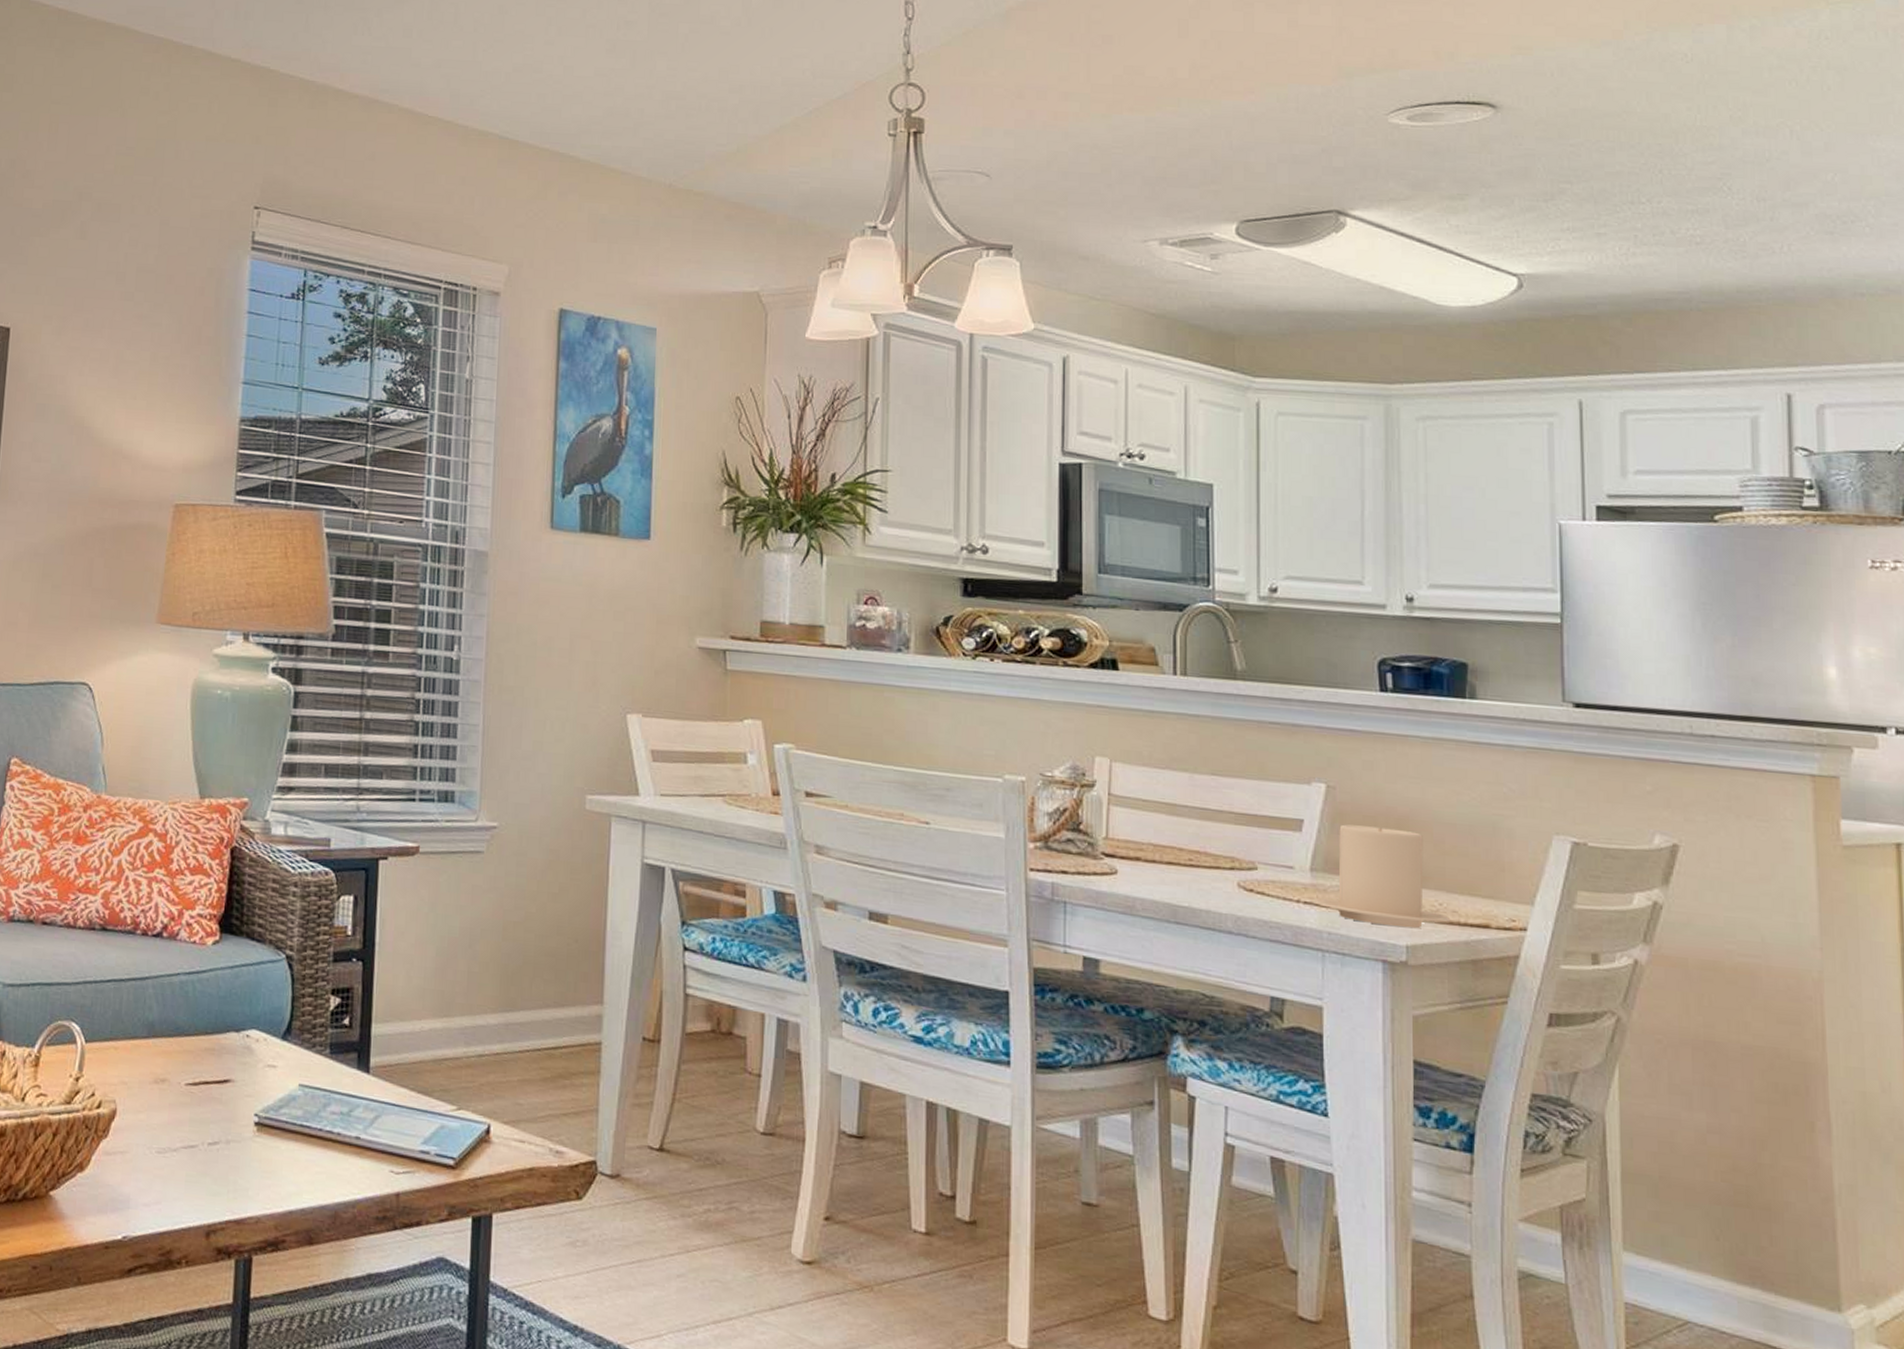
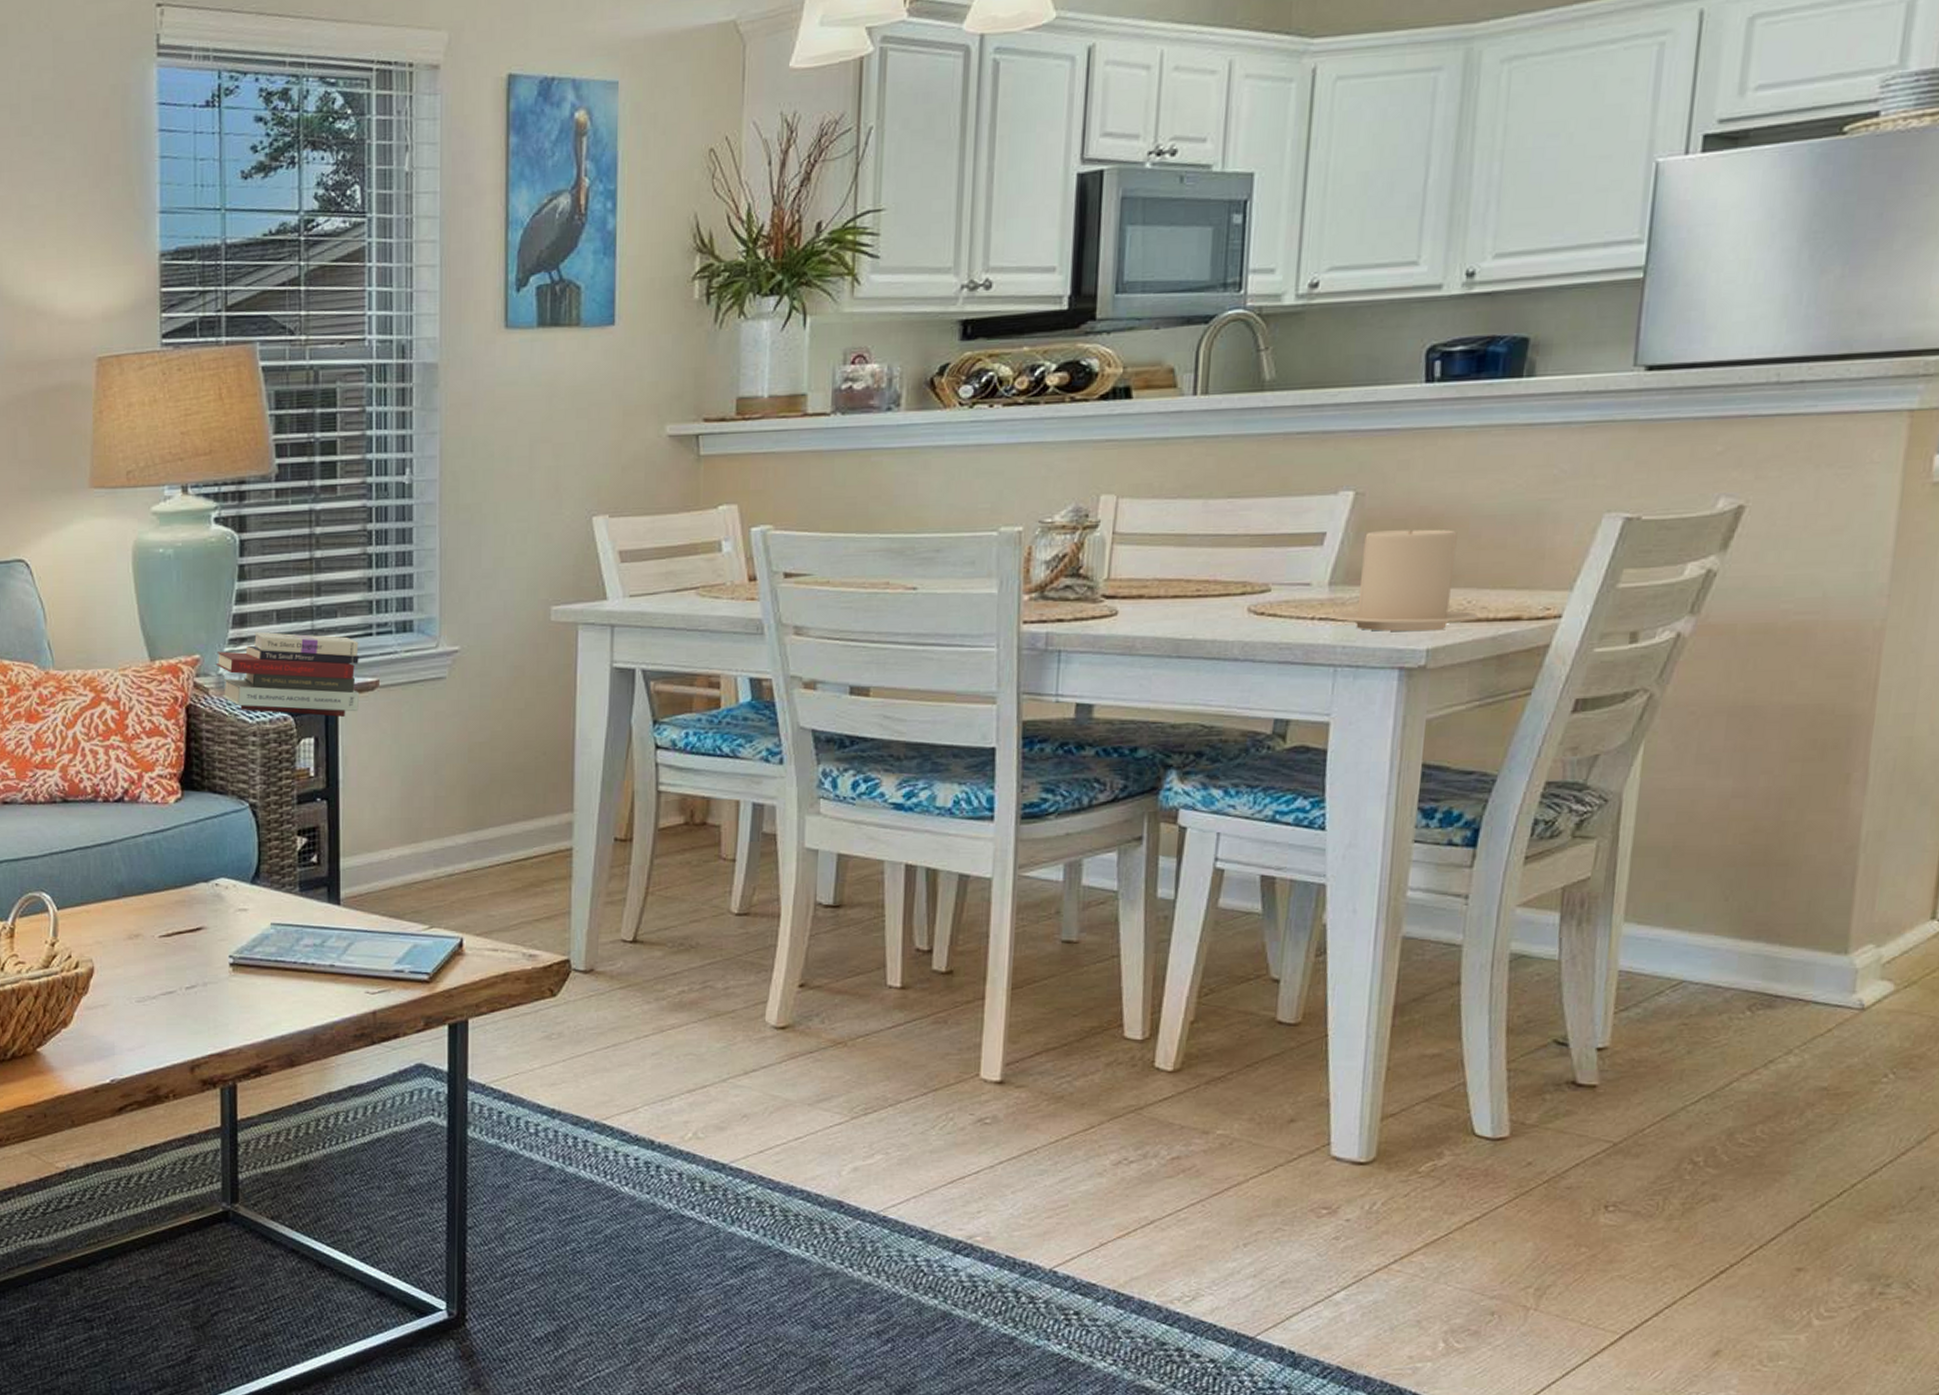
books: none [262,782,402,878] -> present [215,631,360,717]

